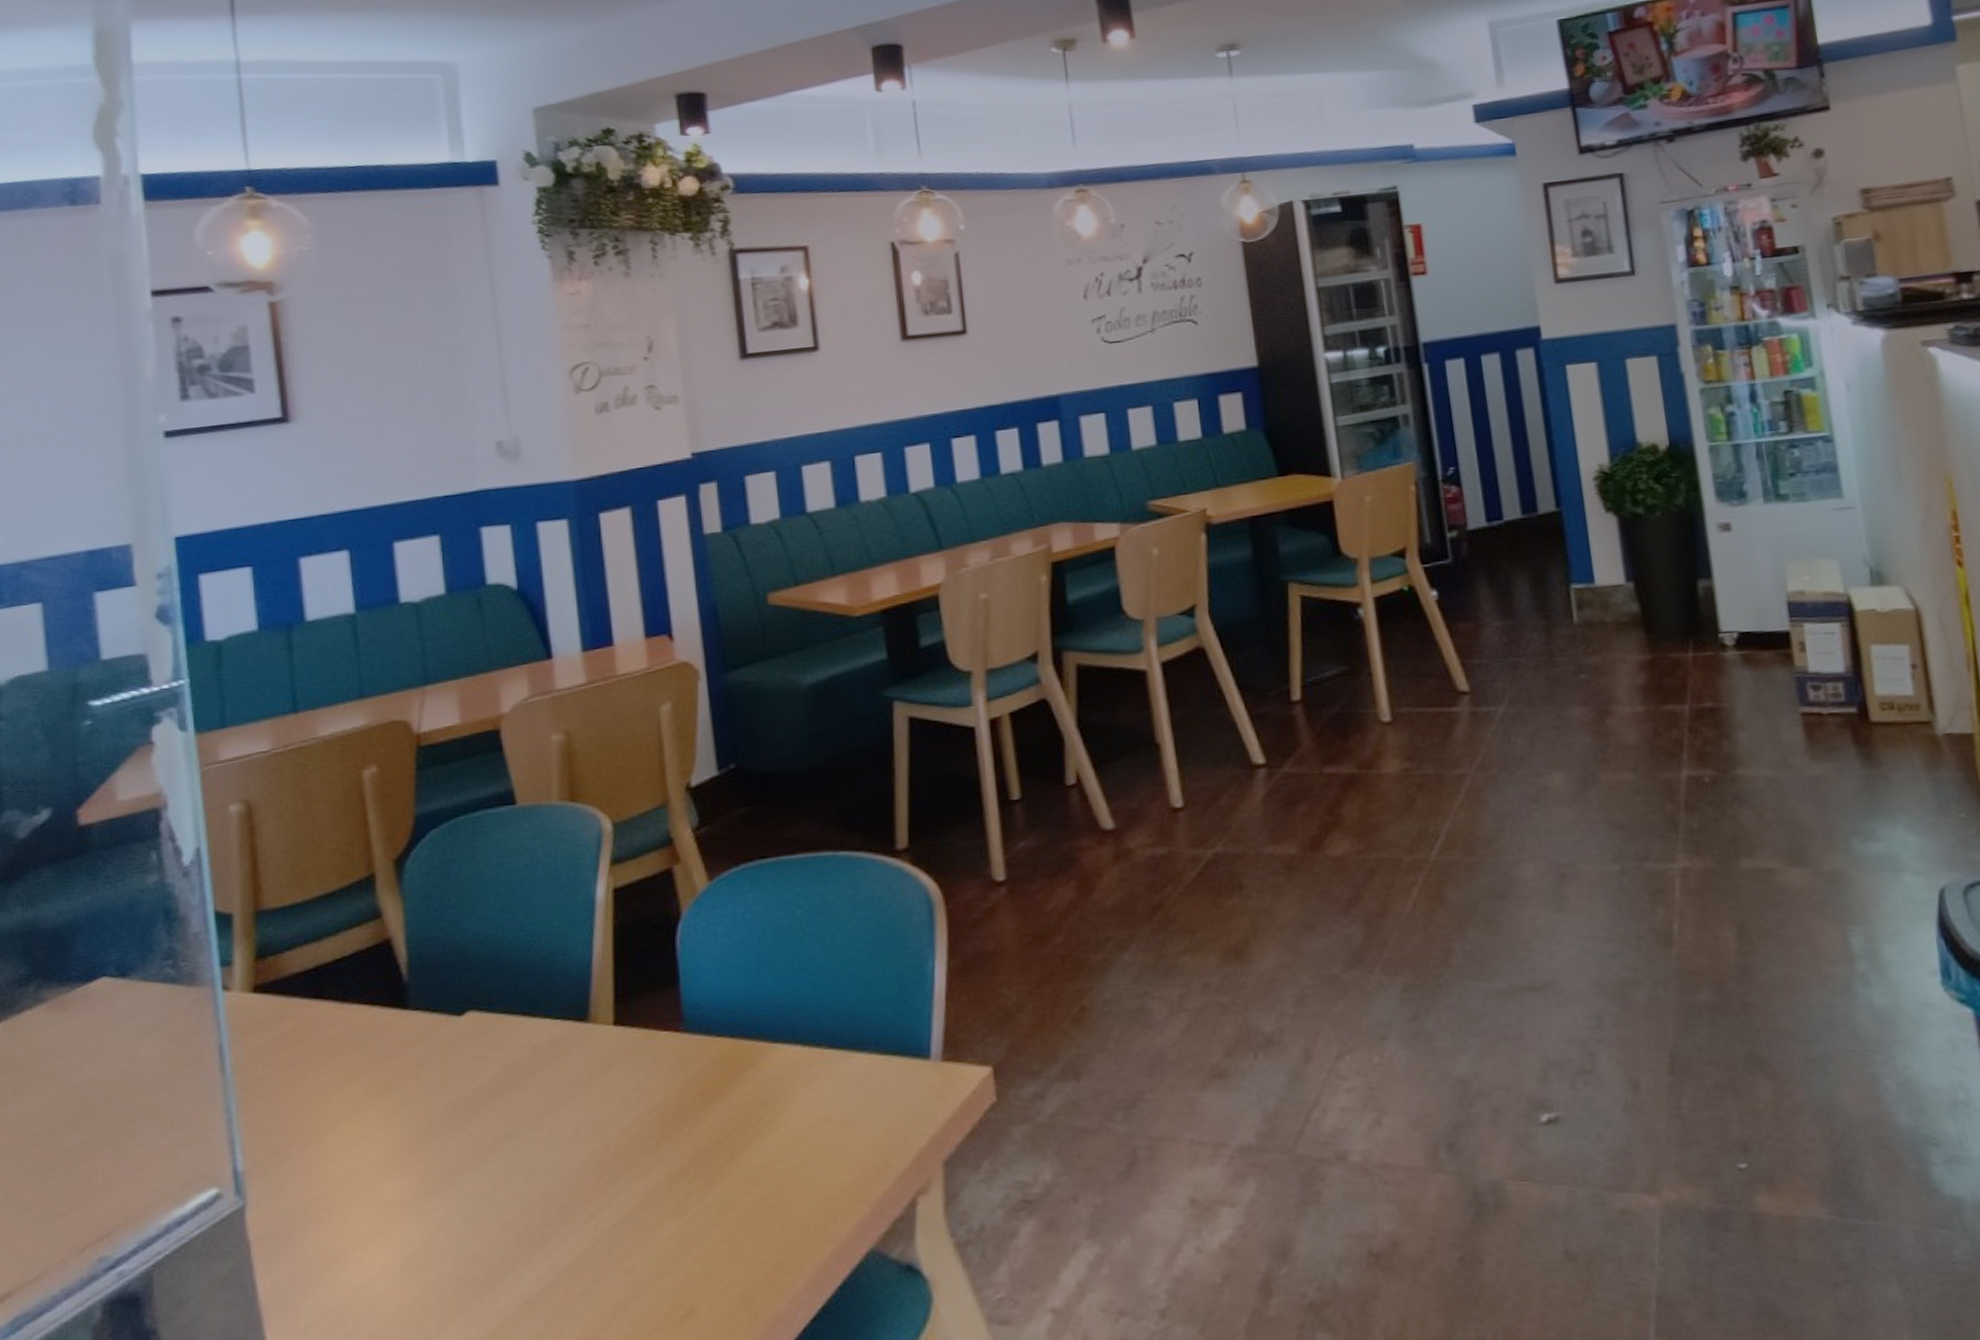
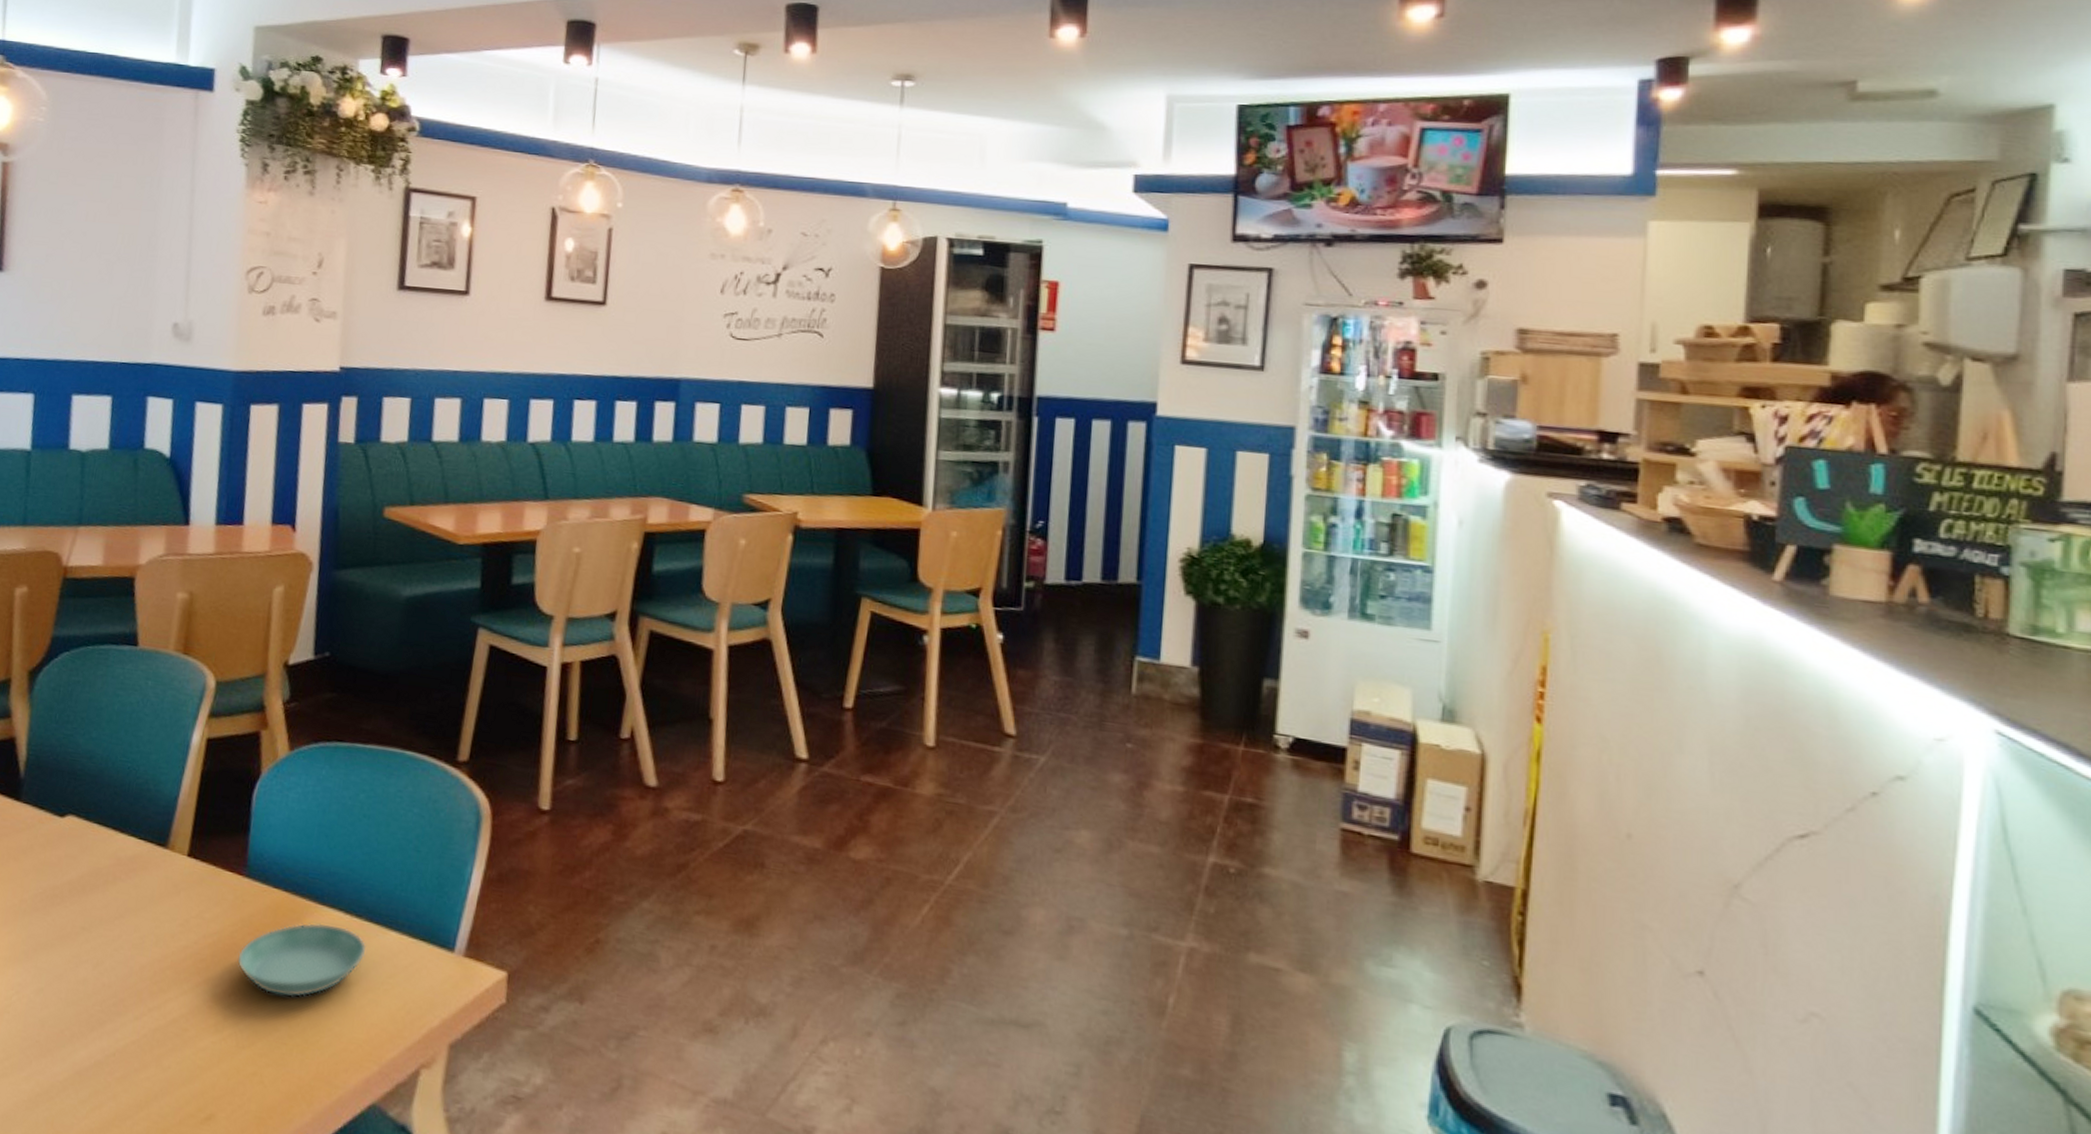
saucer: none [690,1061,834,1156] -> present [238,922,367,998]

